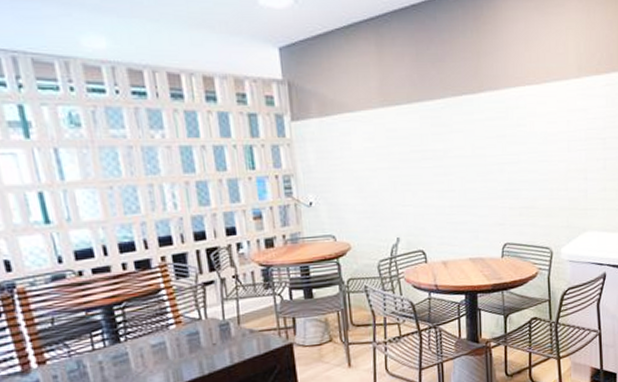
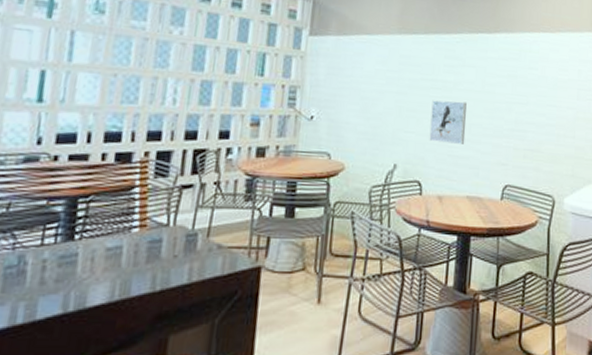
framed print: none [425,168,462,212] -> present [429,100,467,145]

